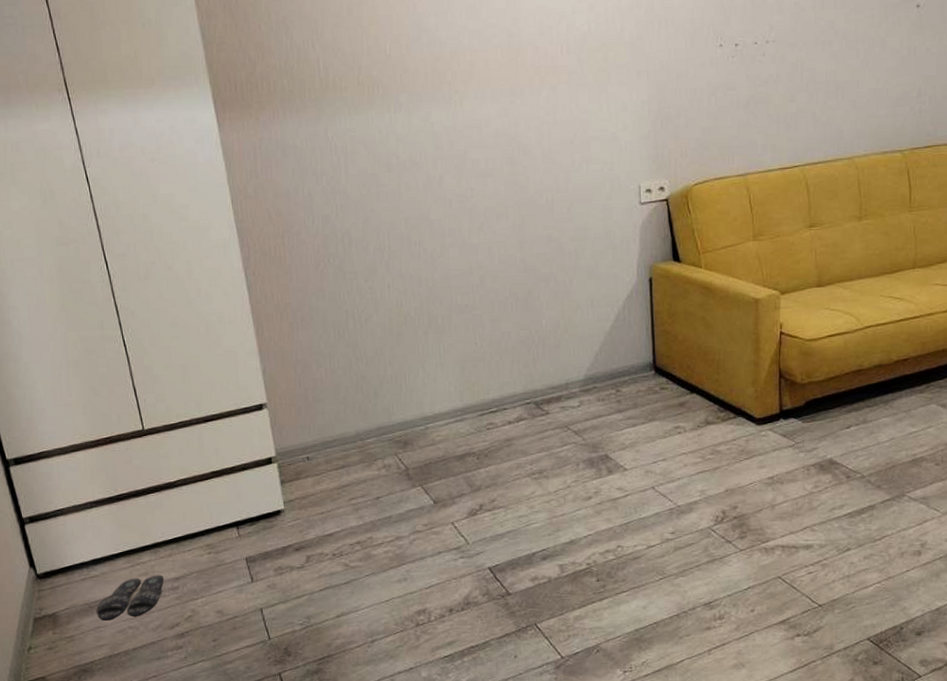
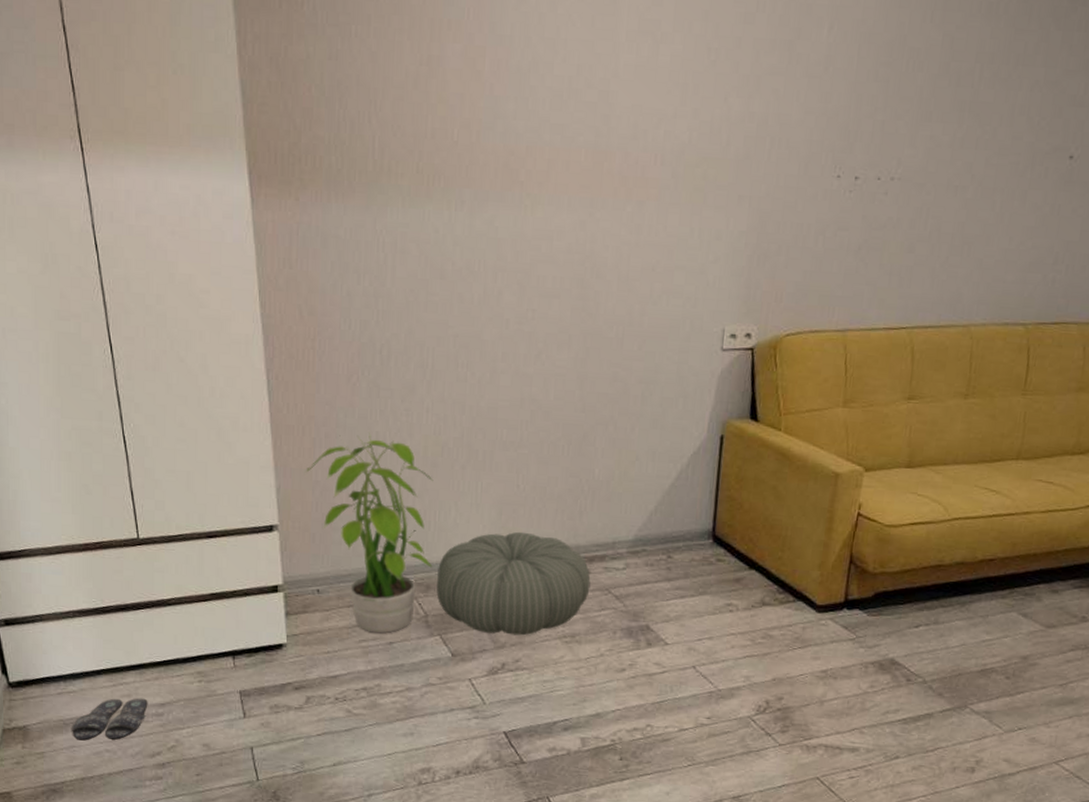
potted plant: none [285,311,408,491] -> present [303,432,433,633]
pouf: none [413,383,551,479] -> present [436,531,591,636]

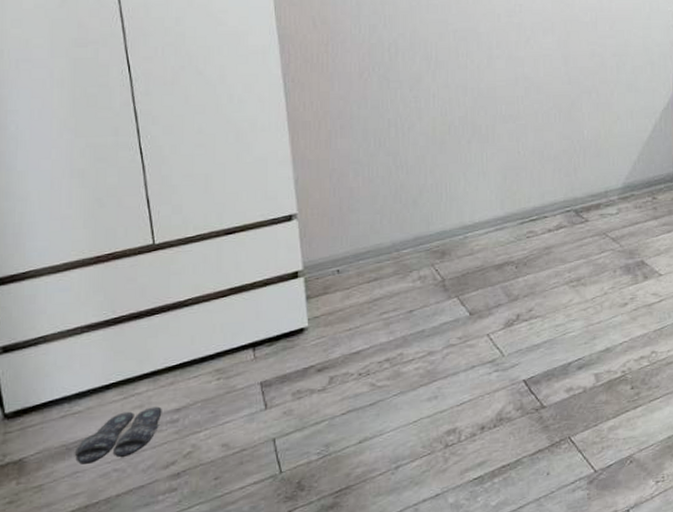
potted plant: present [303,432,433,633] -> none [321,120,447,304]
pouf: present [436,531,591,636] -> none [452,192,590,289]

